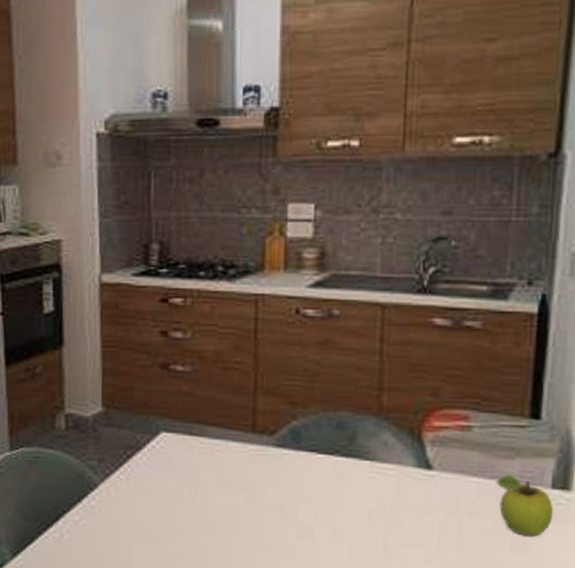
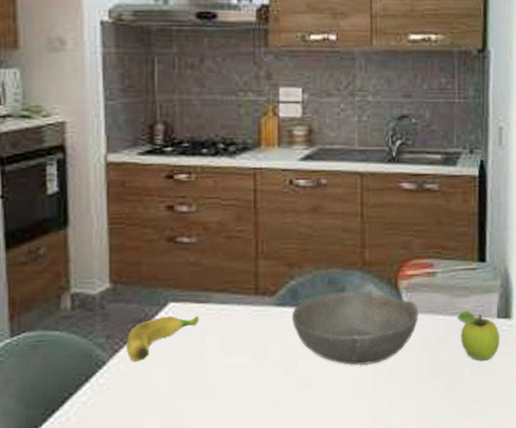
banana: none [117,445,192,489] -> present [126,315,199,362]
bowl: none [292,437,447,523] -> present [291,290,419,366]

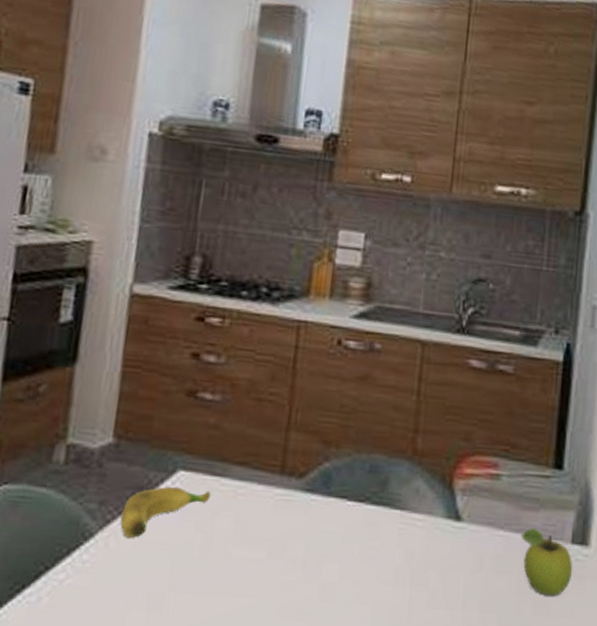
bowl: present [291,290,419,366] -> none [320,483,475,582]

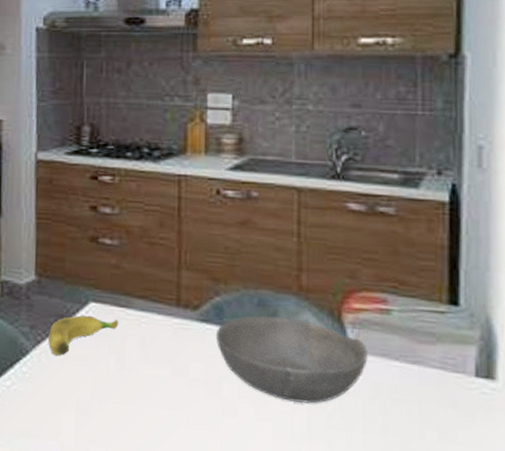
bowl: none [320,483,475,582] -> present [215,315,368,404]
fruit: present [521,528,573,597] -> none [419,361,479,426]

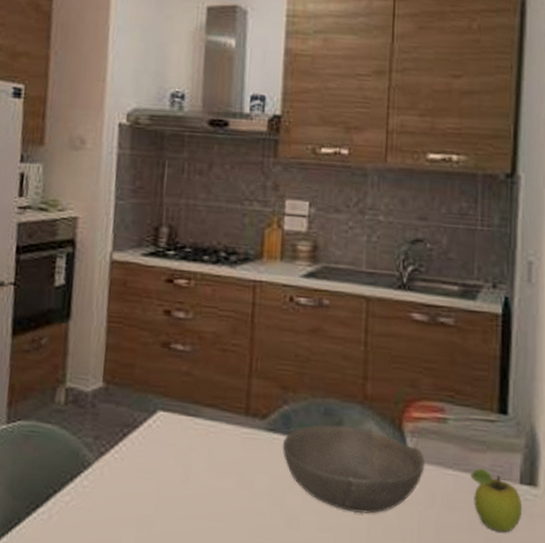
banana: present [48,315,119,356] -> none [112,424,187,469]
fruit: none [419,361,479,426] -> present [470,469,523,533]

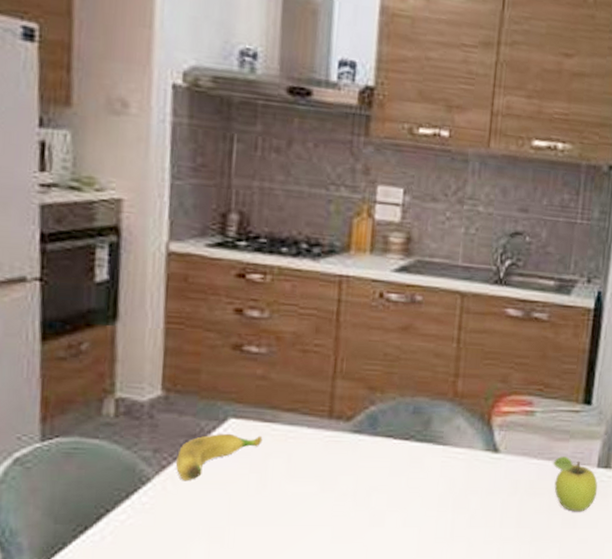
banana: none [112,424,187,469] -> present [175,433,263,482]
bowl: present [282,424,425,514] -> none [368,422,511,507]

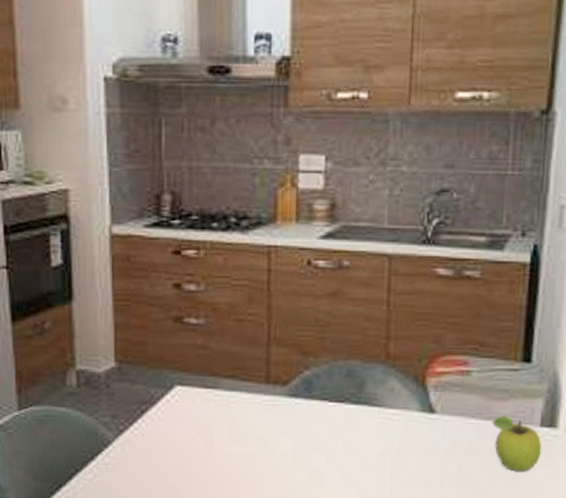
banana: present [175,433,263,482] -> none [131,399,207,444]

